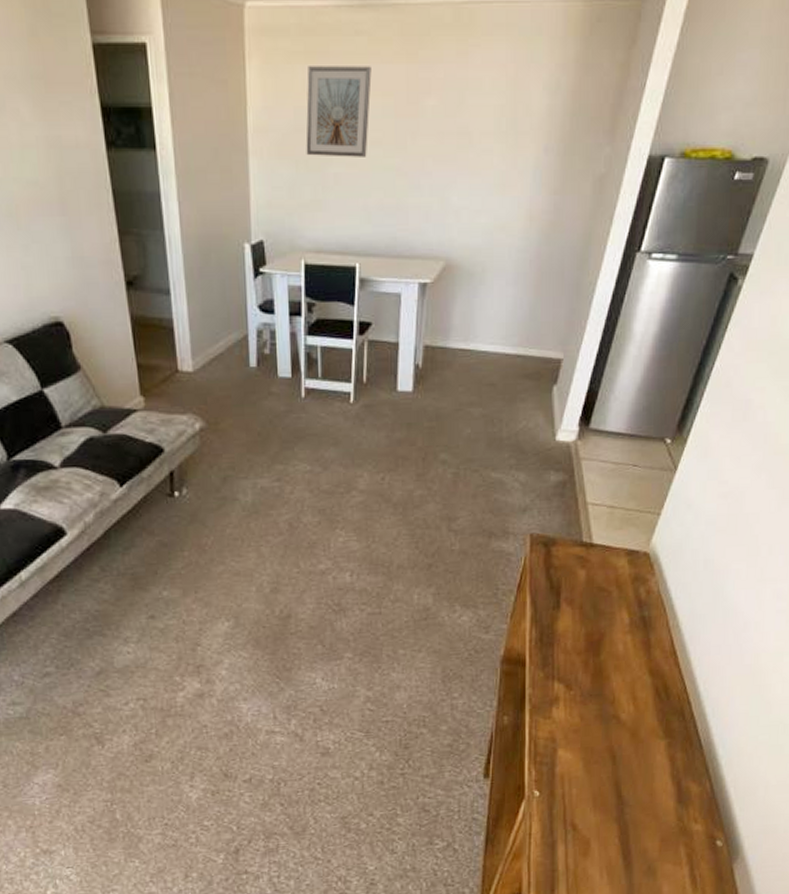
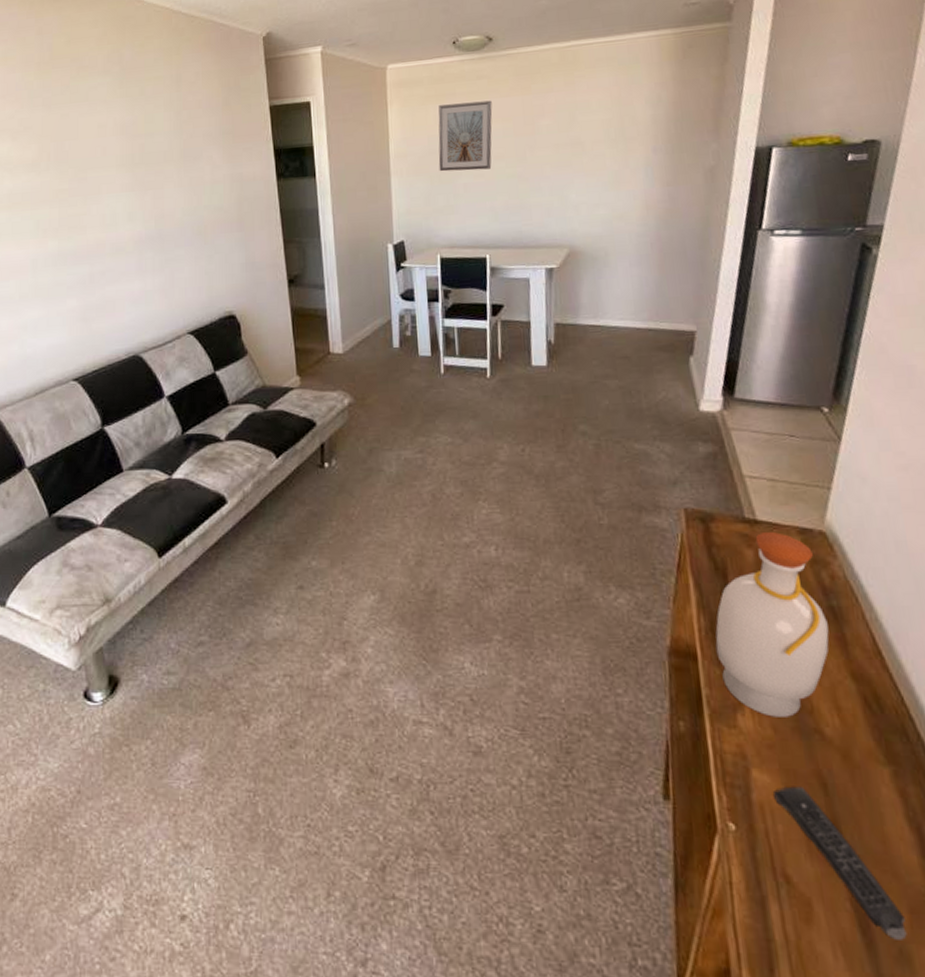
bottle: none [542,553,638,708] -> present [715,531,829,717]
remote control: none [573,759,656,860] -> present [773,786,907,940]

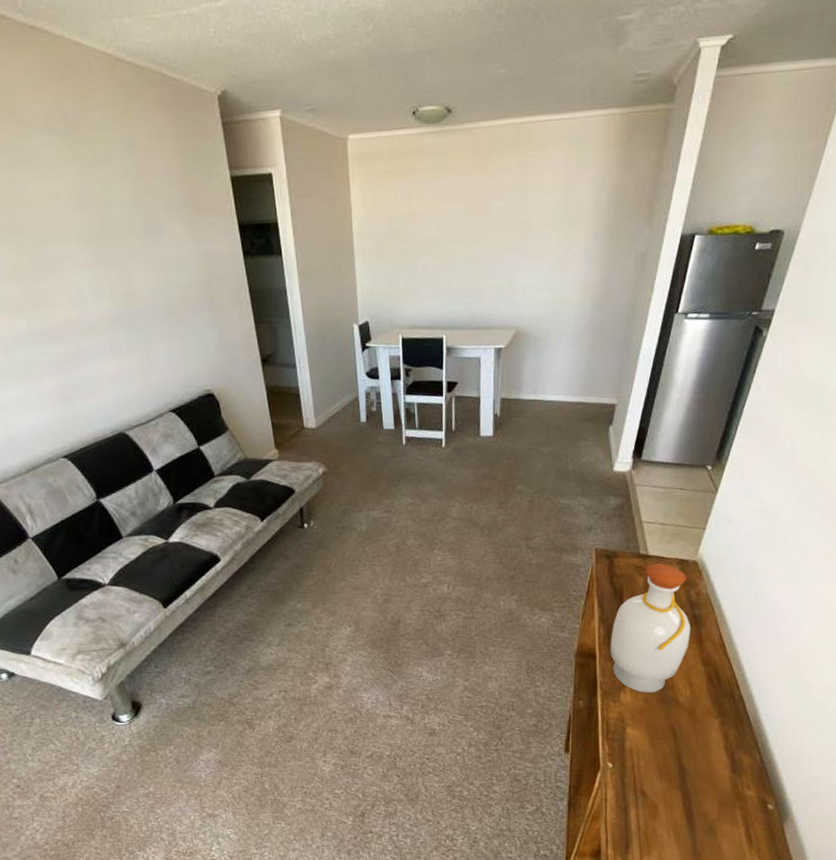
picture frame: present [438,100,493,172] -> none [399,178,451,253]
remote control: present [773,786,907,940] -> none [640,736,715,822]

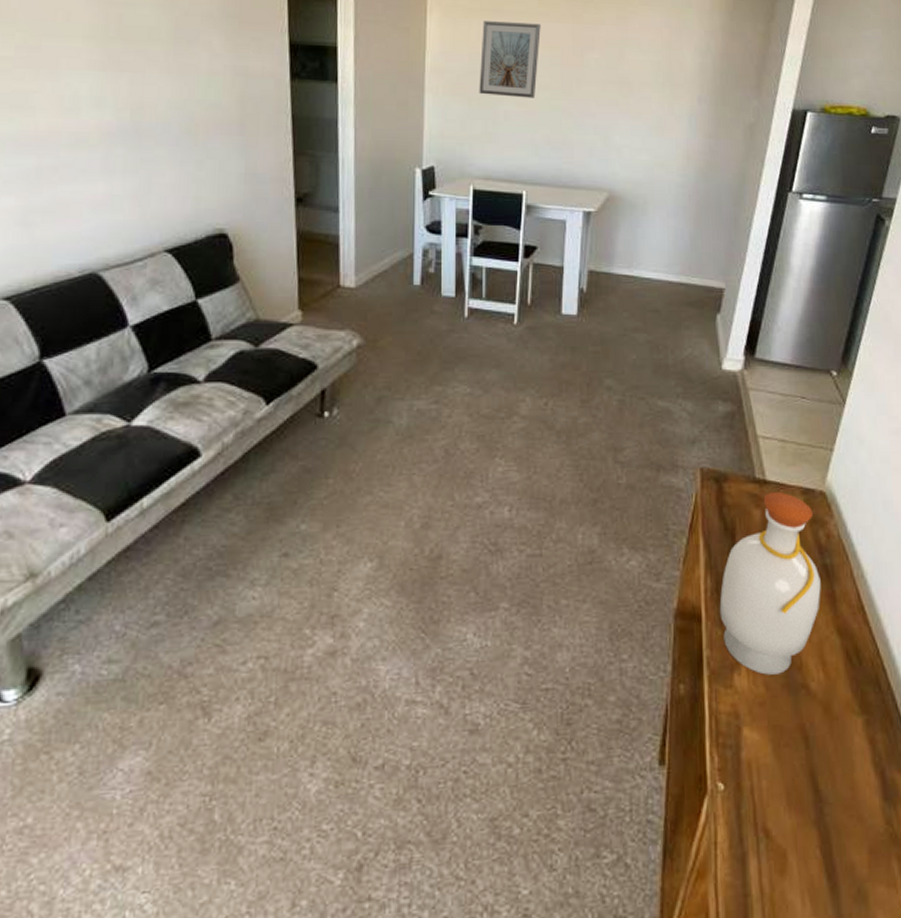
picture frame: none [399,178,451,253] -> present [479,21,541,98]

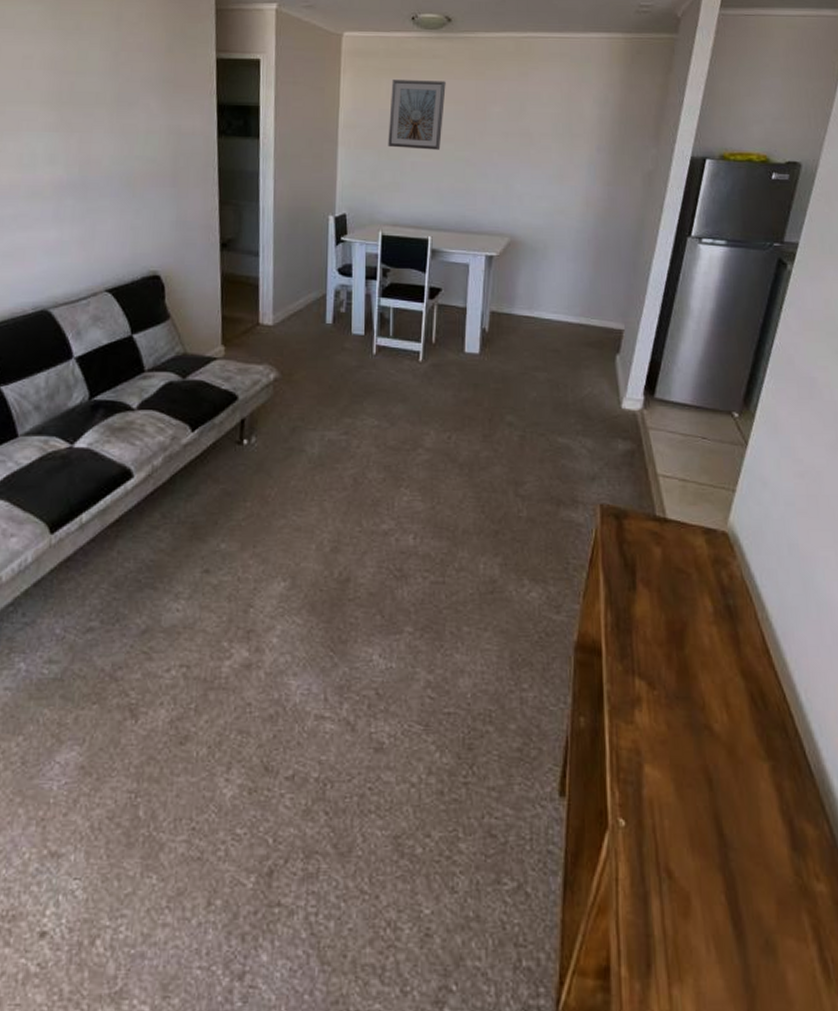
bottle: present [719,491,821,675] -> none [620,530,724,713]

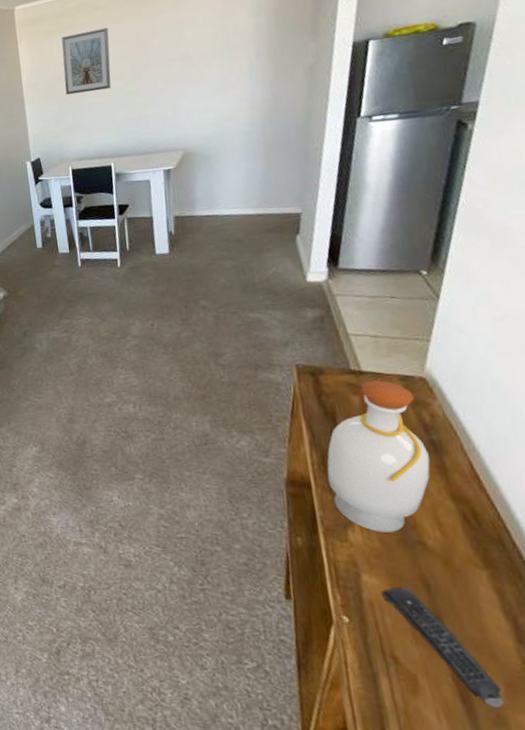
bottle: none [620,530,724,713] -> present [327,380,430,532]
remote control: none [663,781,774,931] -> present [382,587,504,707]

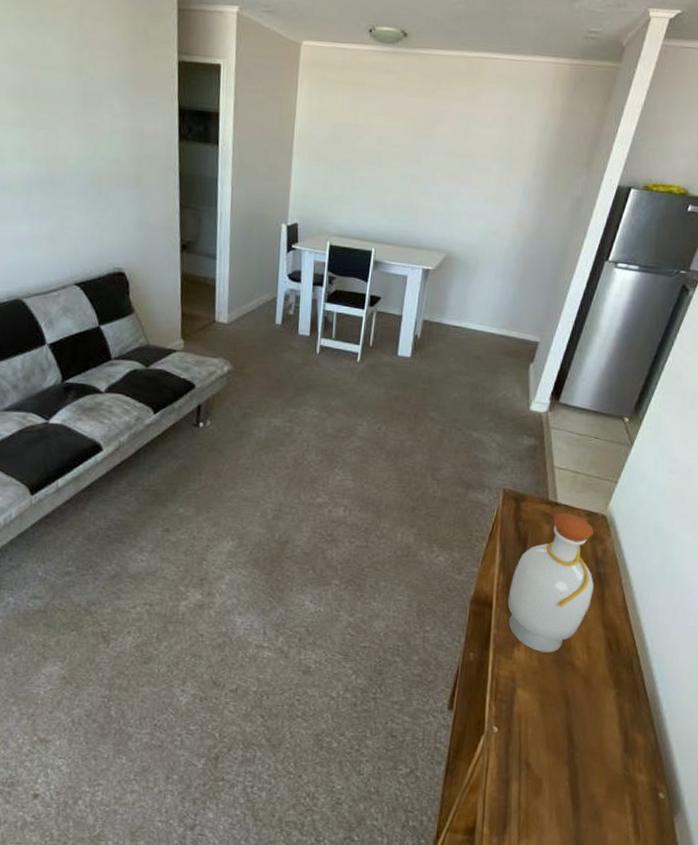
picture frame: present [61,27,111,96] -> none [339,93,398,166]
remote control: present [382,587,504,707] -> none [530,702,603,806]

